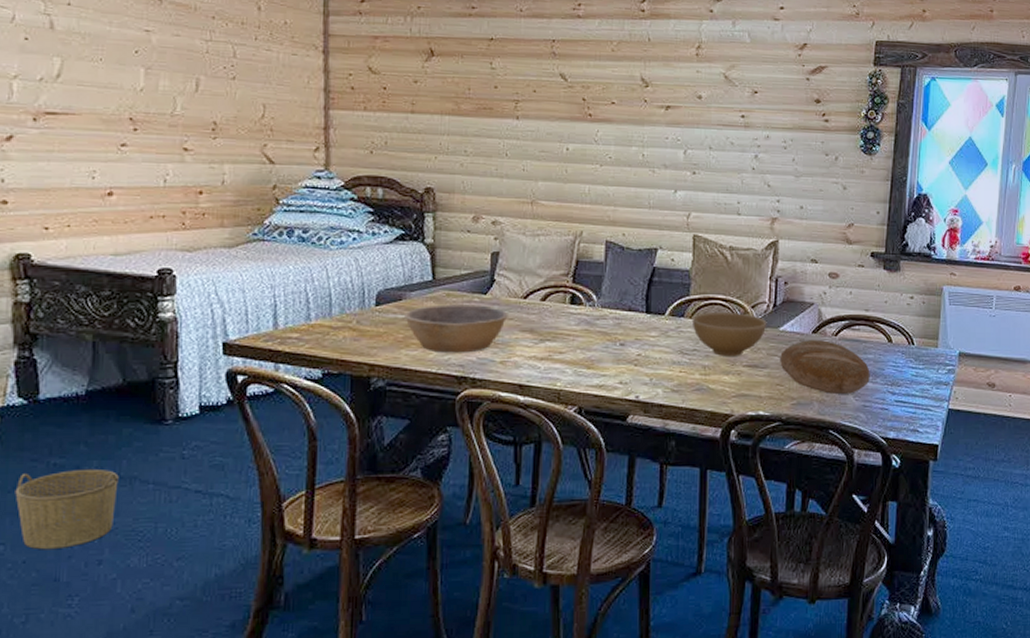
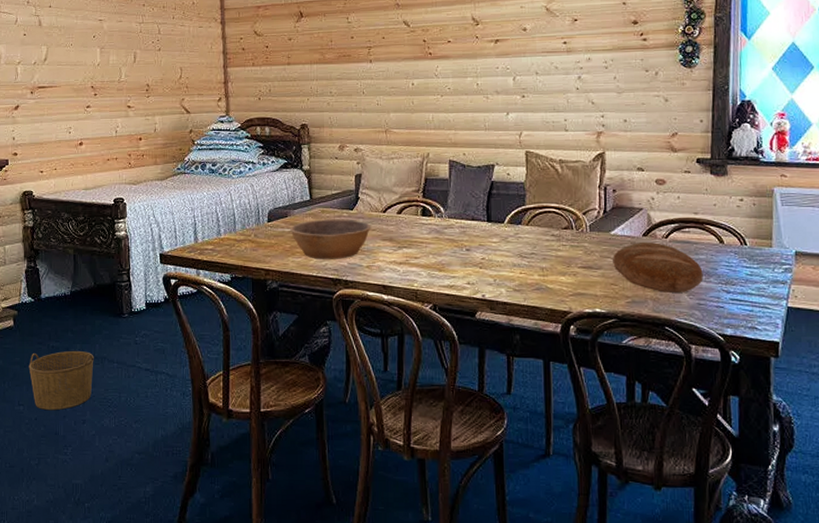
bowl: present [692,311,767,356] -> none [528,218,599,259]

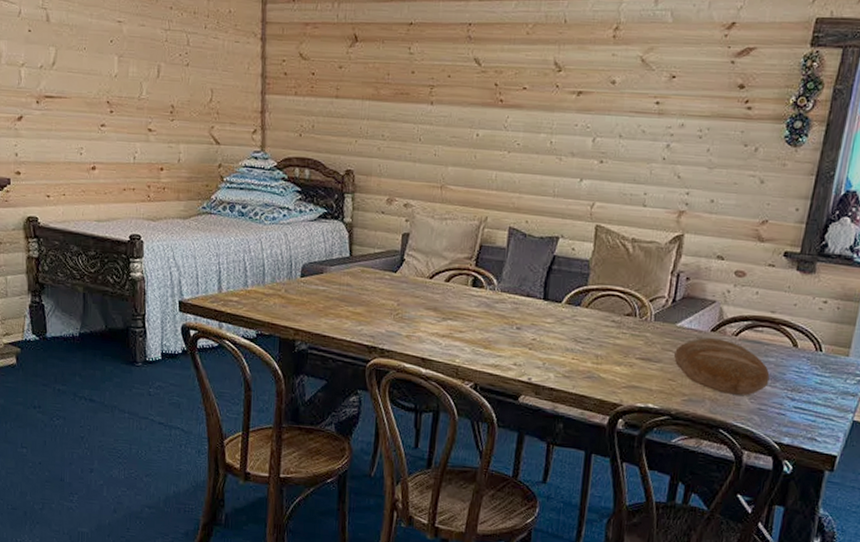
basket: present [28,350,94,411] -> none [32,395,104,457]
bowl: present [290,219,371,259] -> none [325,279,415,325]

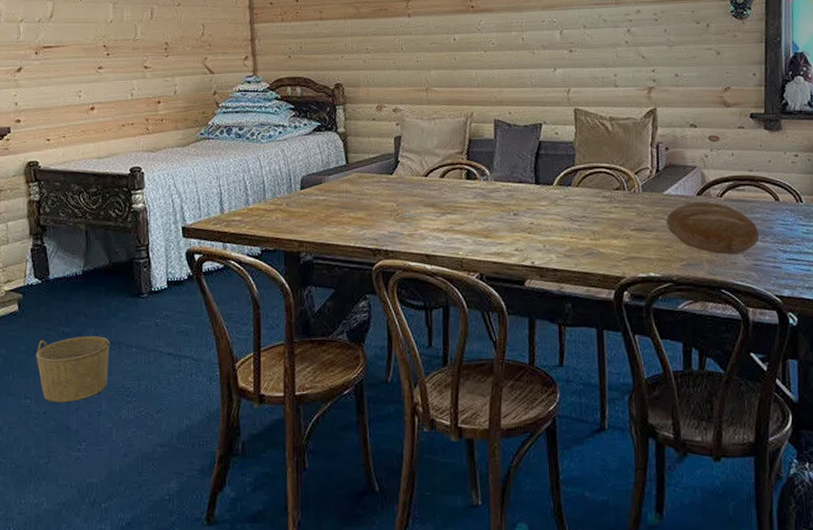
basket: none [32,395,104,457] -> present [36,335,110,403]

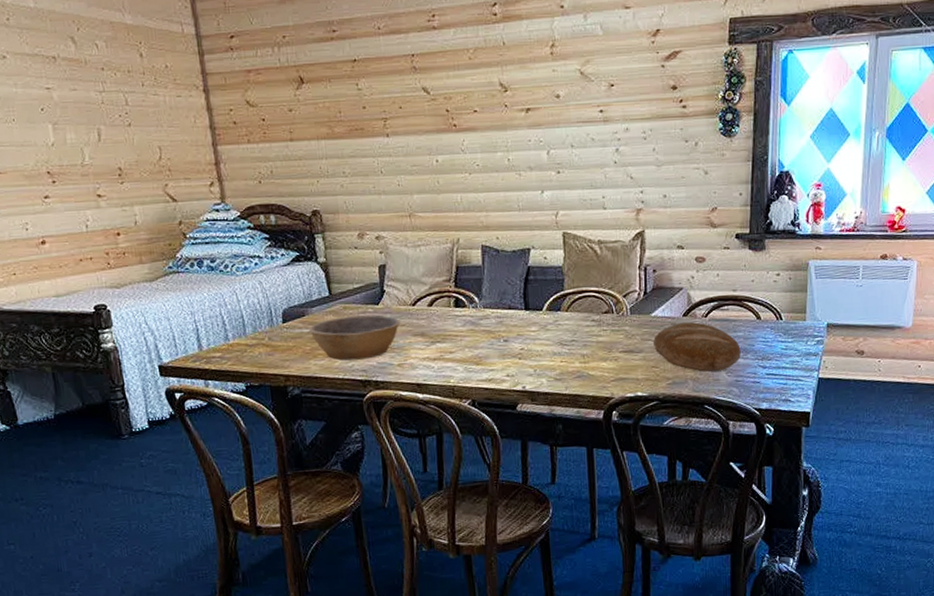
basket: present [36,335,110,403] -> none [14,479,96,547]
bowl: none [325,184,412,229] -> present [309,314,400,361]

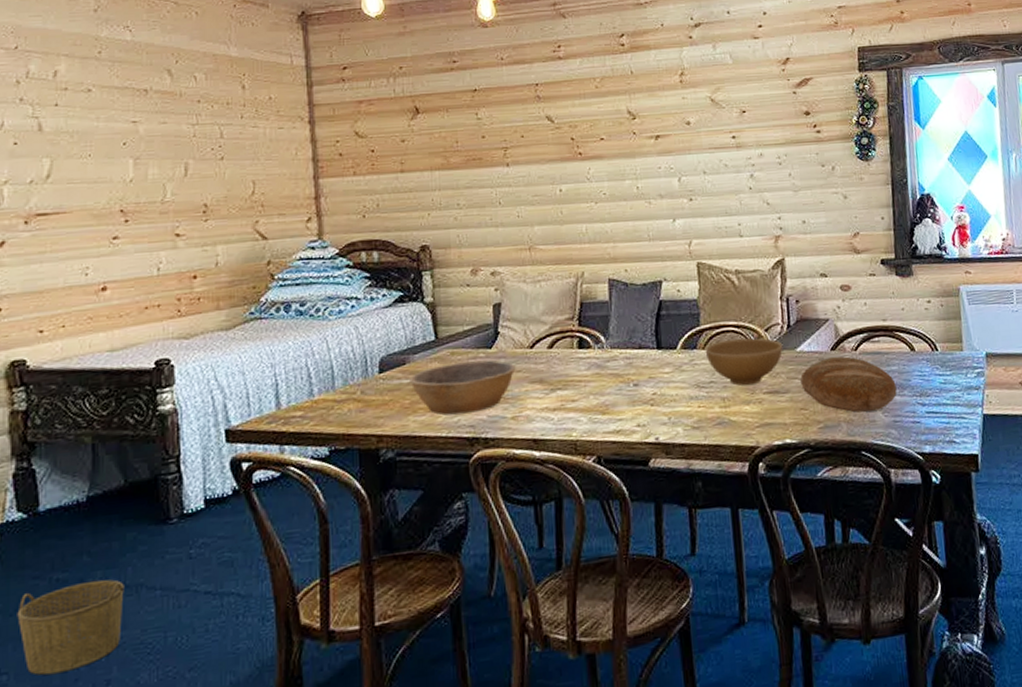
basket: none [14,479,96,547] -> present [17,579,124,676]
bowl: none [568,302,639,345] -> present [705,338,784,386]

